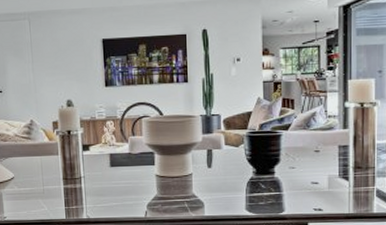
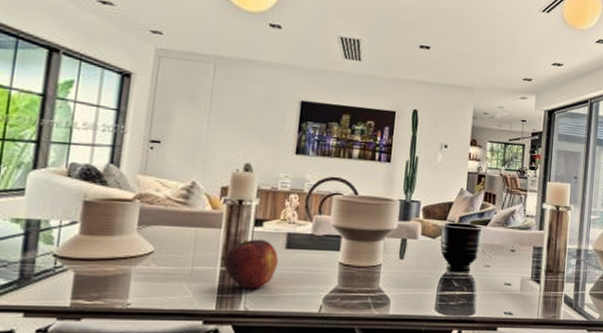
fruit: none [65,160,106,202] -> present [224,239,278,290]

